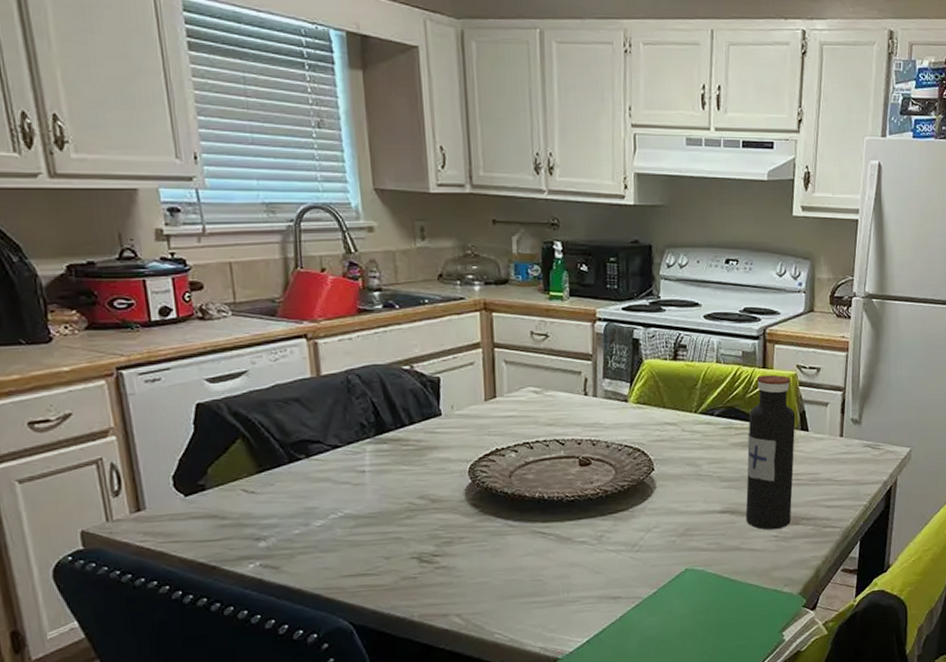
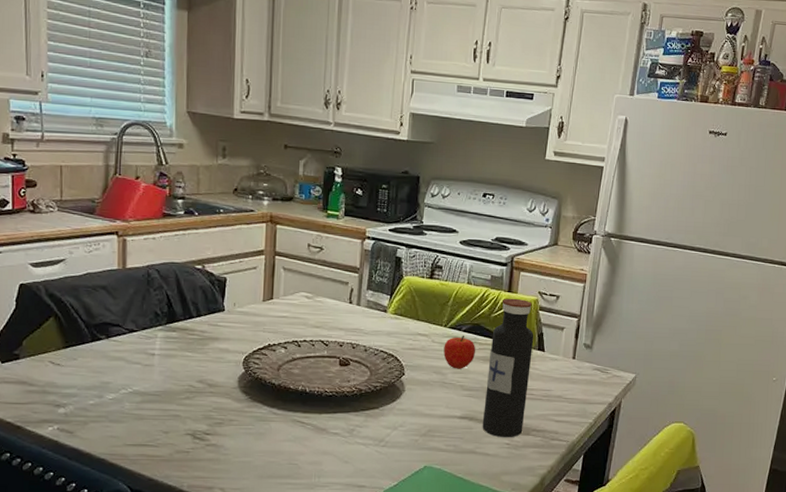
fruit: none [696,420,731,459] -> present [443,335,475,369]

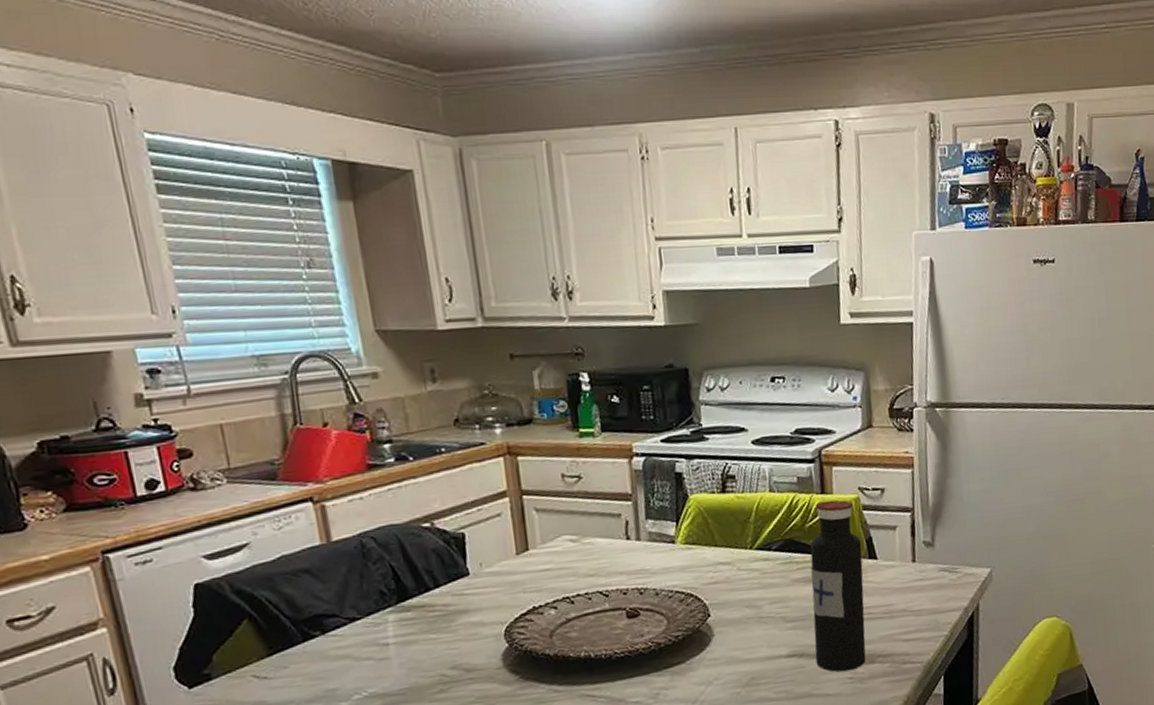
fruit: present [443,335,475,369] -> none [753,555,793,599]

